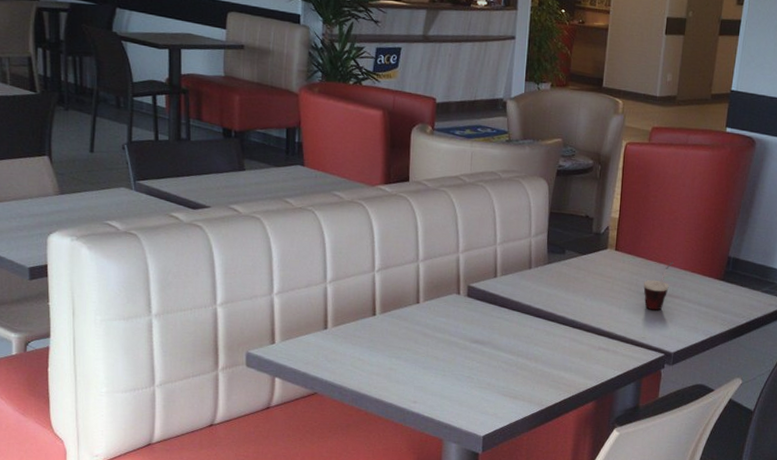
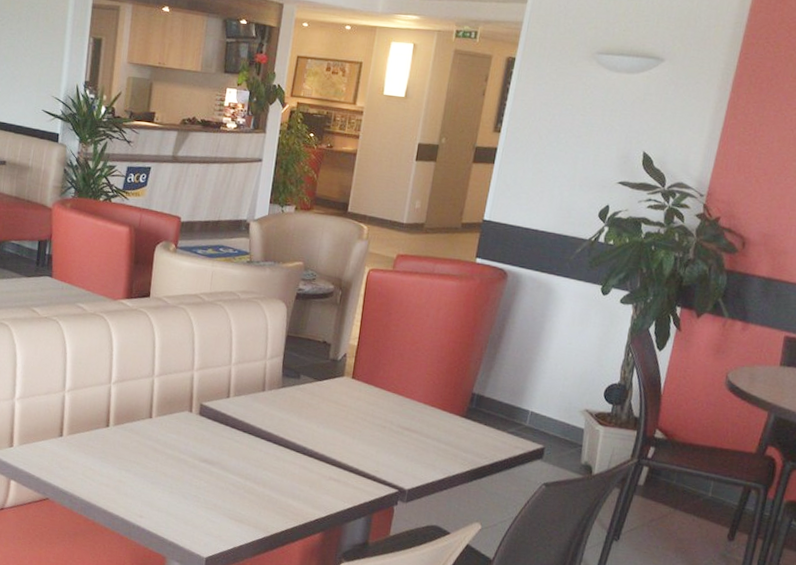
cup: present [643,261,673,311] -> none [379,393,413,444]

